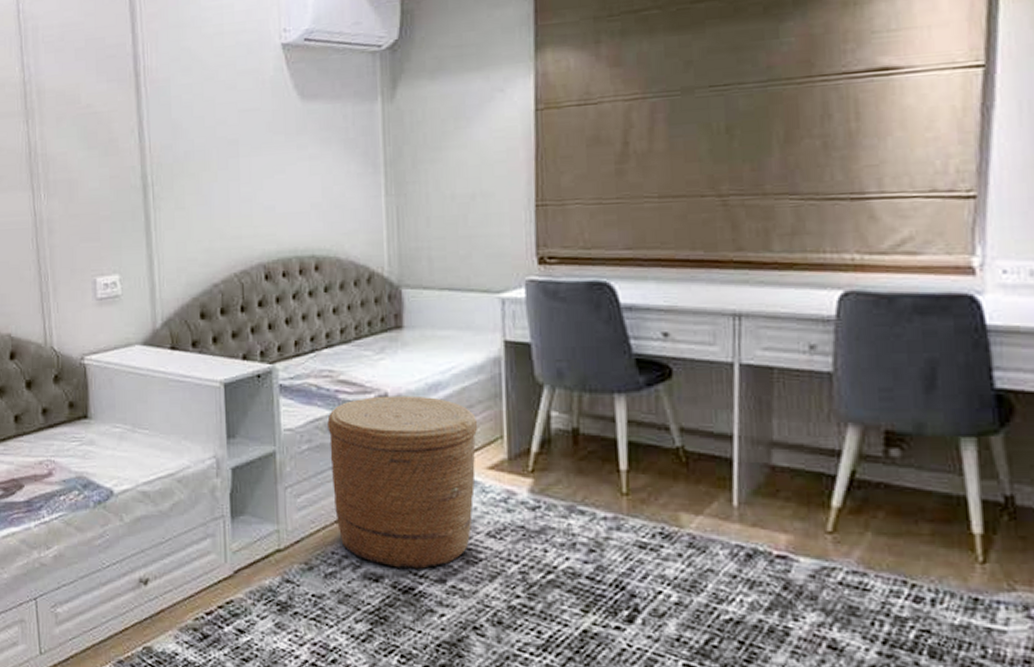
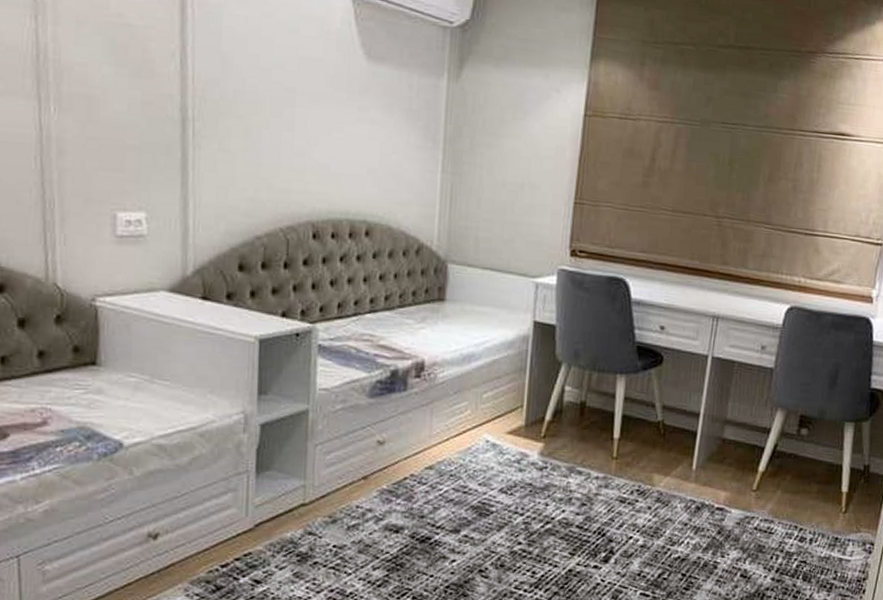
basket: present [327,395,478,569] -> none [363,362,503,521]

